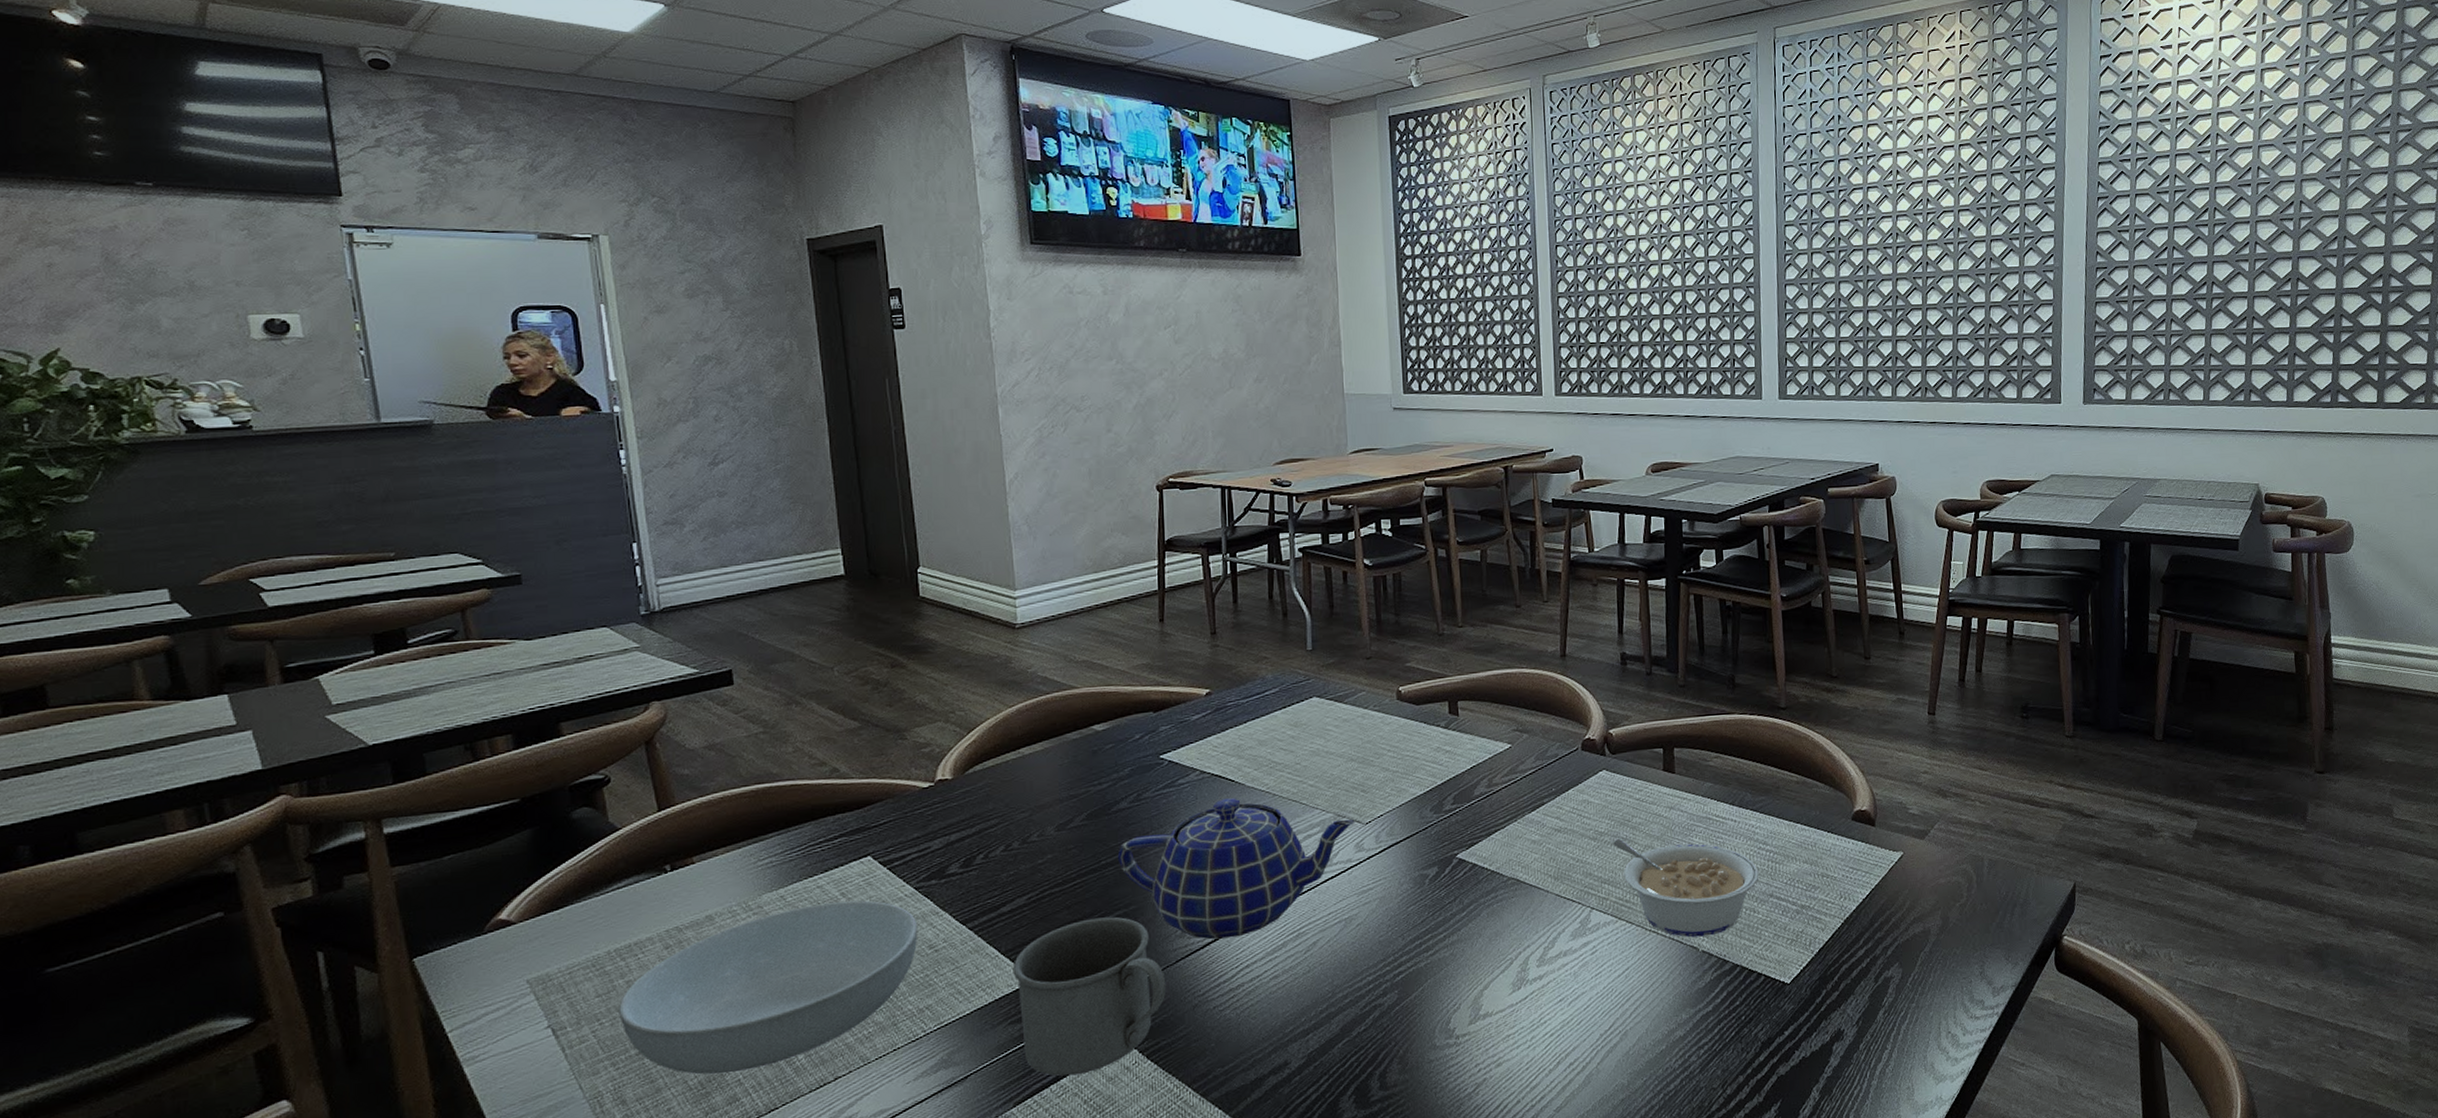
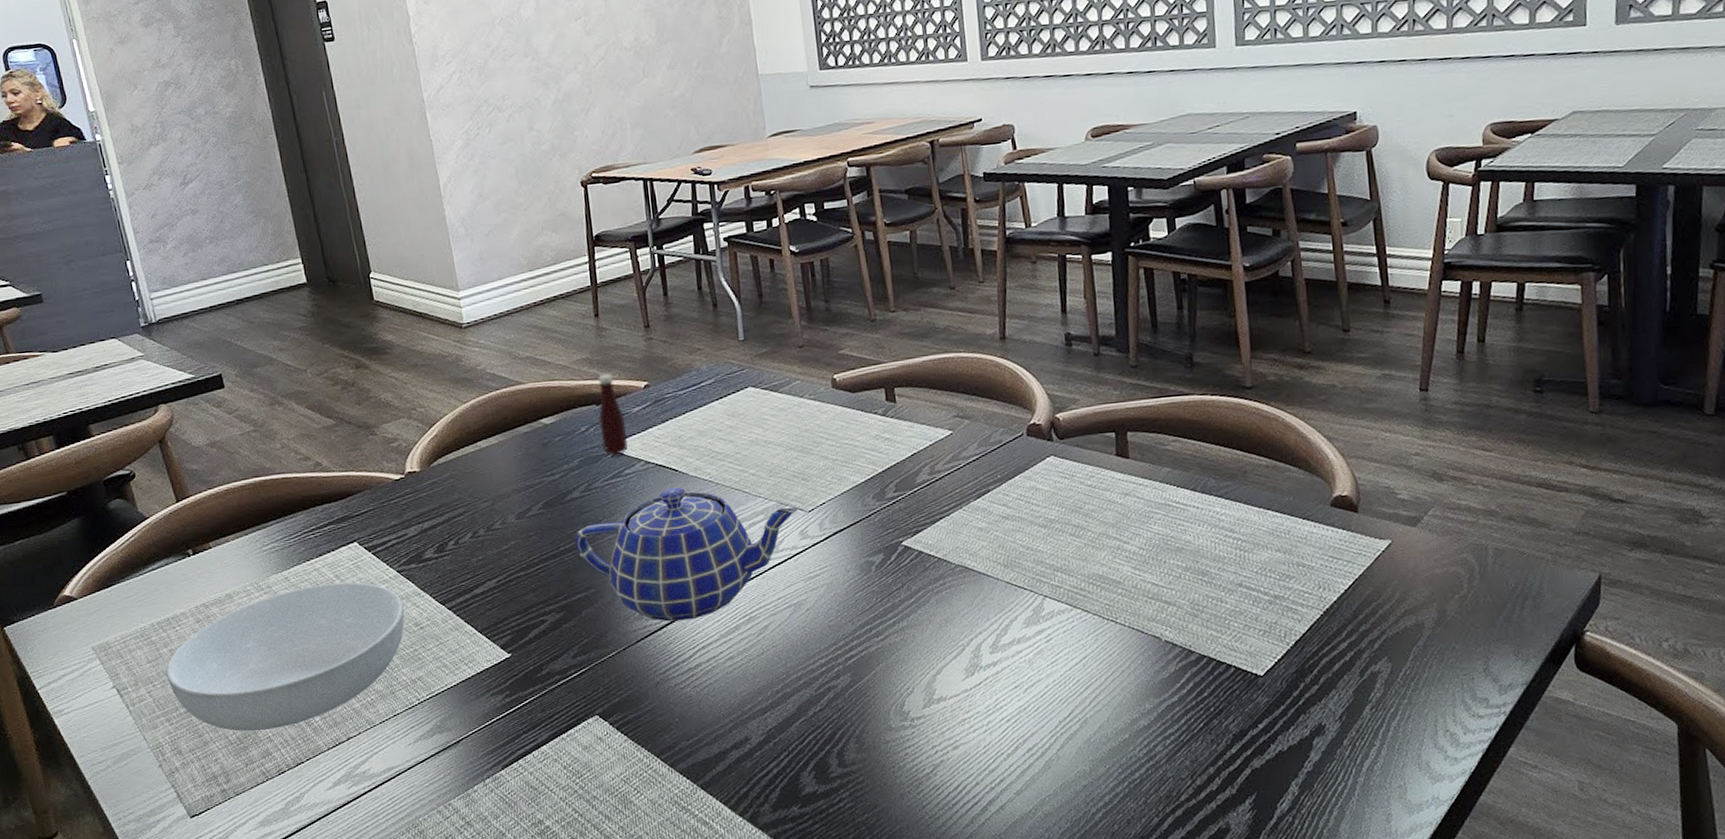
mug: present [1012,916,1167,1077] -> none [489,599,630,744]
tabasco sauce: none [1155,680,1184,765] -> present [598,373,629,456]
legume: present [1613,838,1759,938] -> none [1065,525,1226,627]

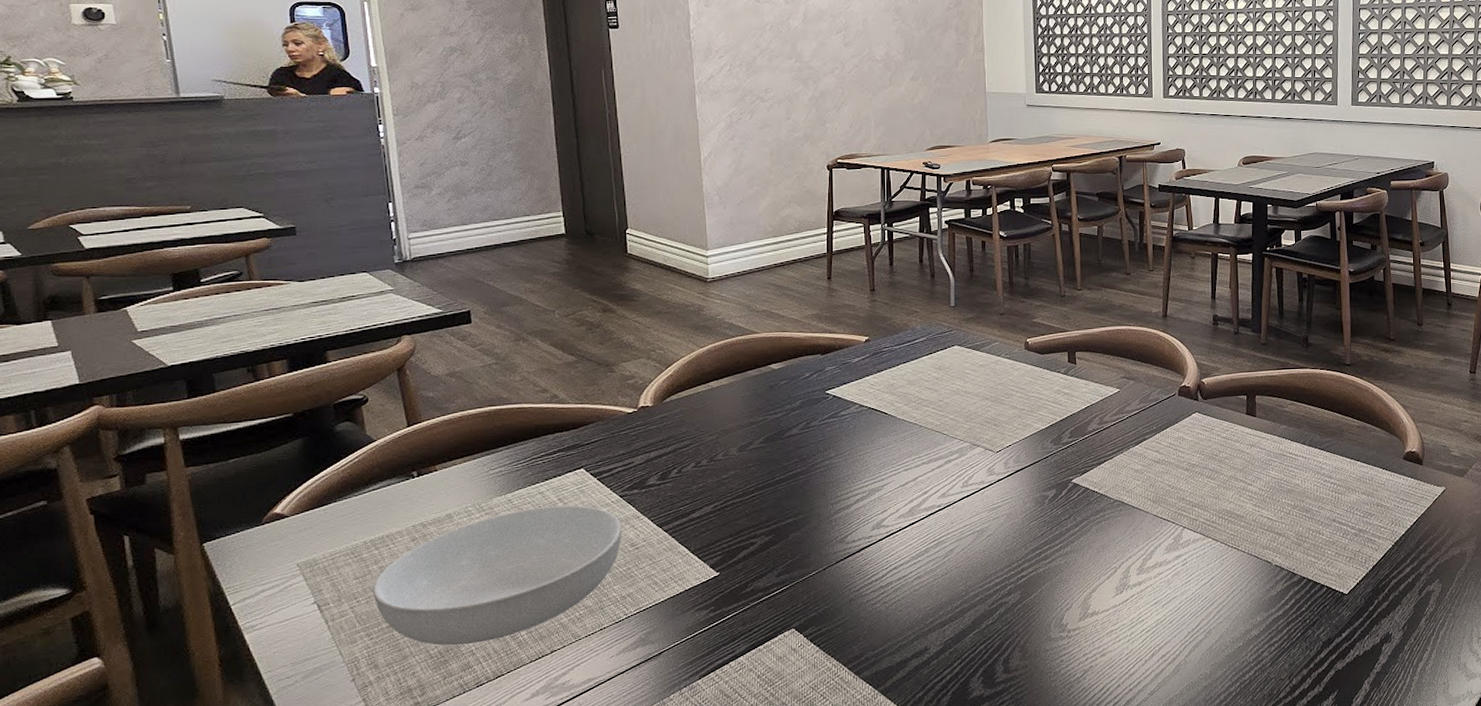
teapot: present [574,487,798,622] -> none [789,428,988,545]
tabasco sauce: present [598,373,629,456] -> none [822,328,846,399]

